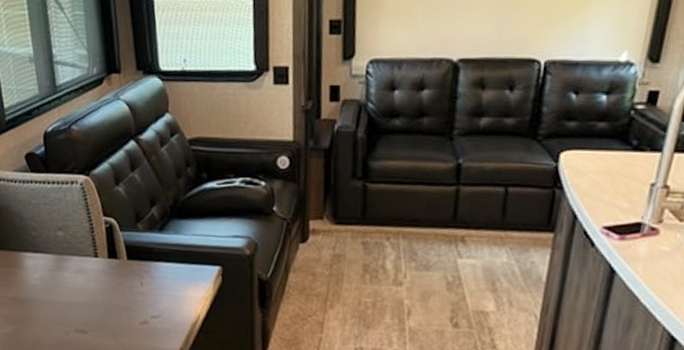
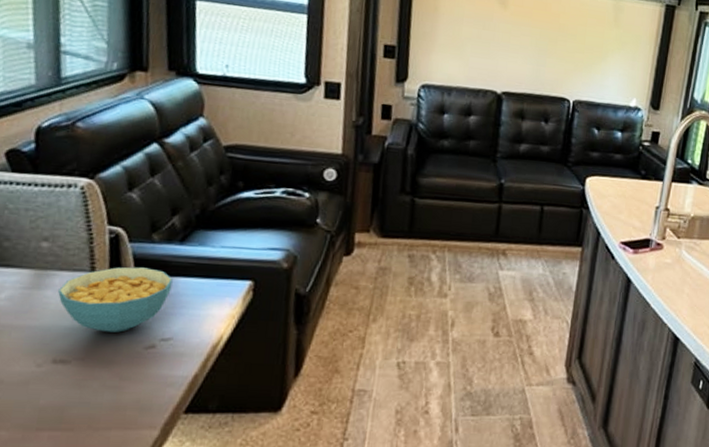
cereal bowl: none [73,252,156,309] -> present [58,266,173,333]

